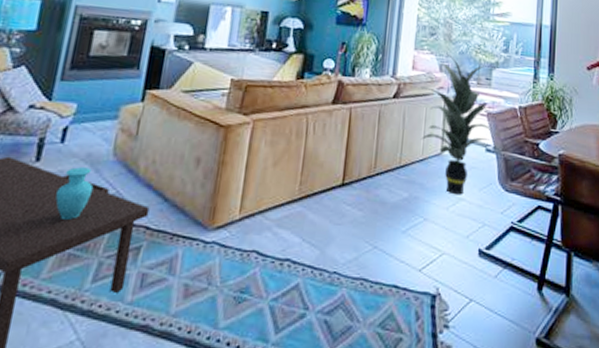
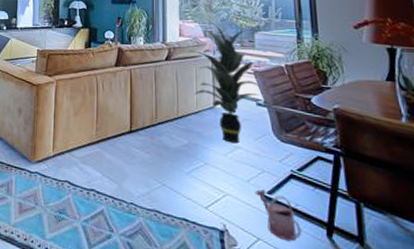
watering can: none [473,245,515,299] -> present [255,189,302,241]

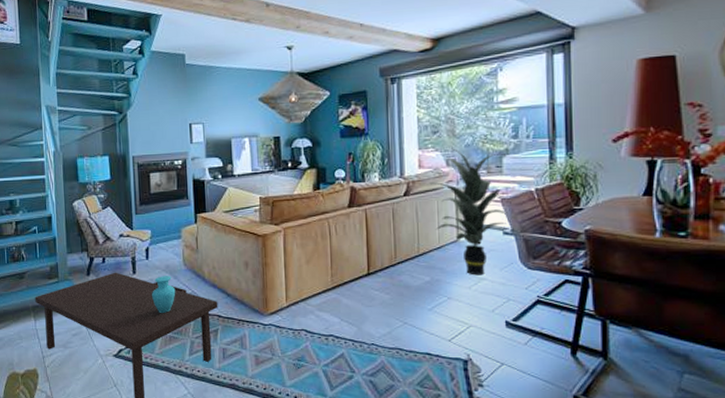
watering can: present [255,189,302,241] -> none [500,318,546,363]

